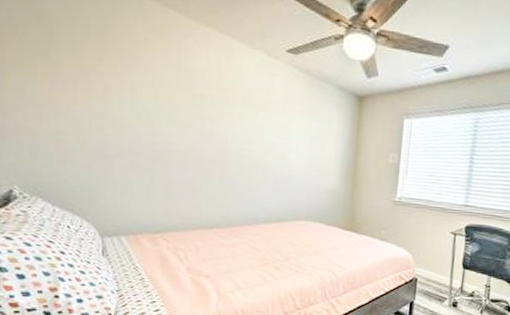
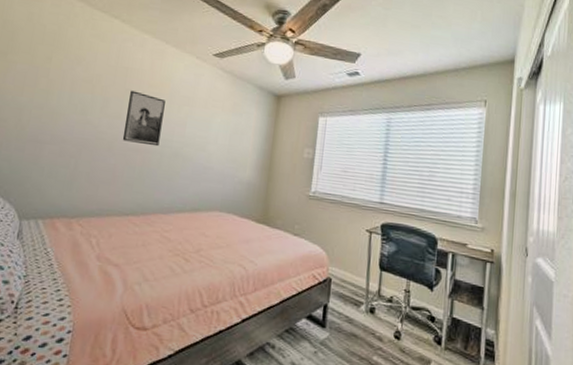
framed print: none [196,95,238,157] -> present [122,90,165,147]

